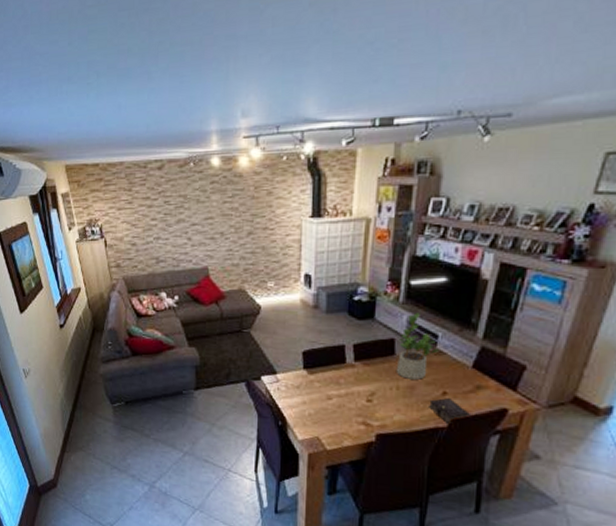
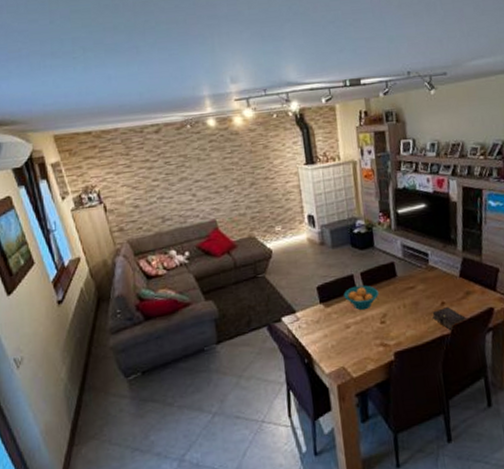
fruit bowl: none [330,357,371,385] -> present [343,285,380,311]
potted plant: present [396,313,440,380] -> none [398,236,432,296]

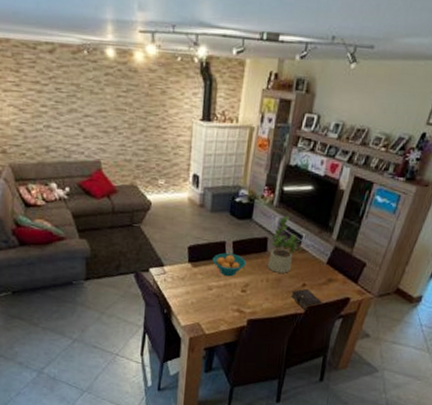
potted plant: none [398,236,432,296] -> present [267,215,303,273]

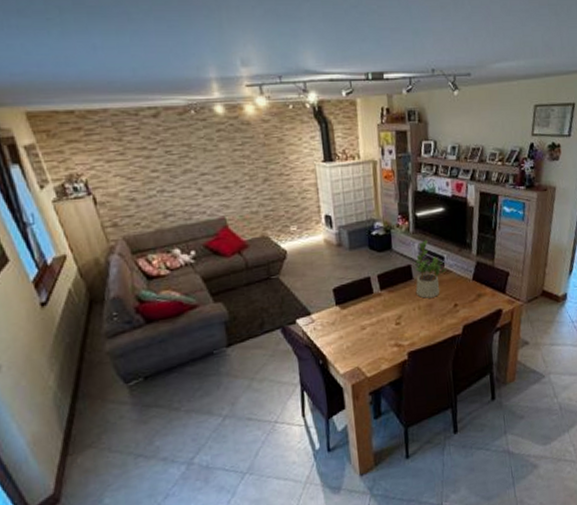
fruit bowl: present [212,253,247,277] -> none [360,287,396,312]
book: present [291,289,323,310] -> none [445,309,478,330]

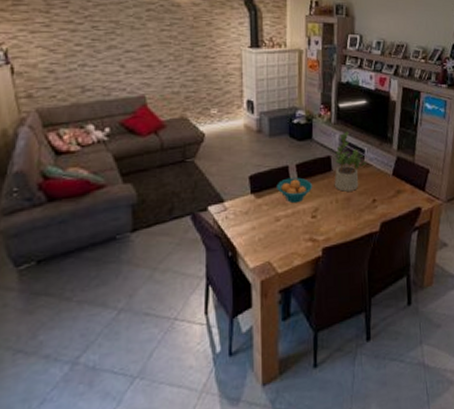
fruit bowl: none [360,287,396,312] -> present [277,177,313,204]

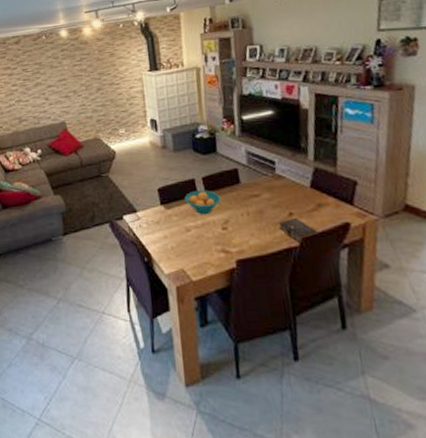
potted plant: present [334,131,367,192] -> none [242,143,279,204]
book: none [363,205,396,227] -> present [278,218,319,242]

